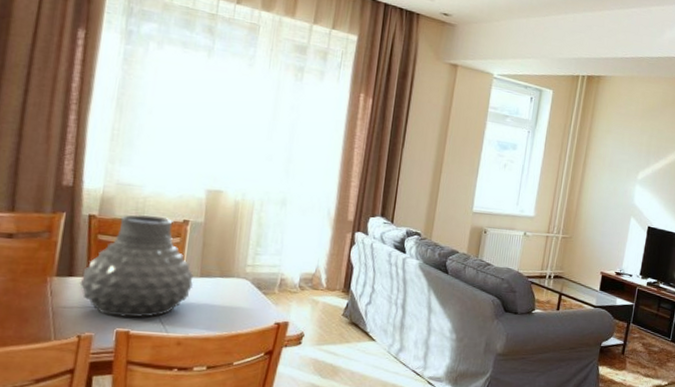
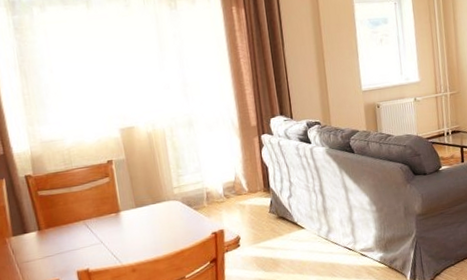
vase: present [79,214,194,318] -> none [34,162,132,260]

